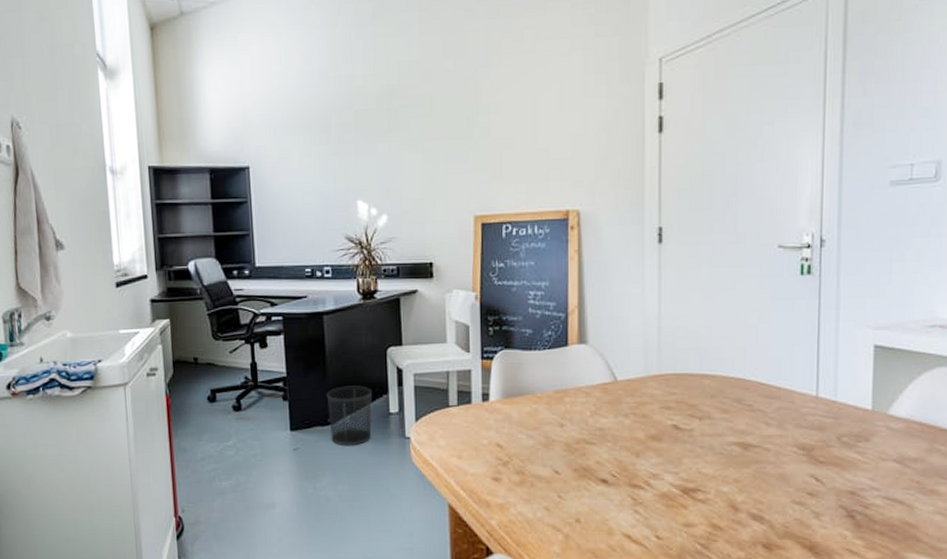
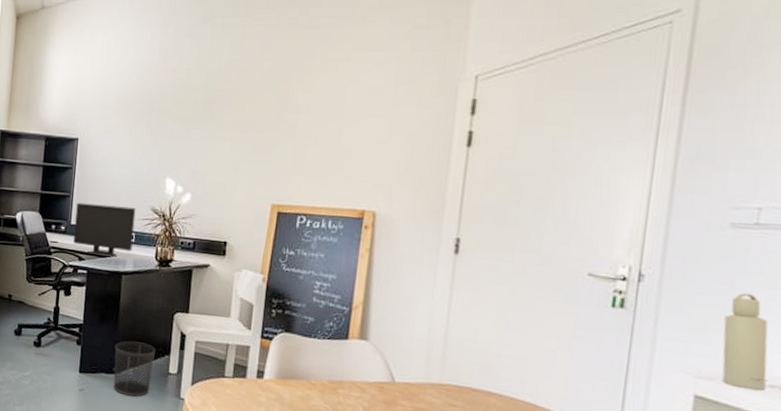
computer monitor: none [259,238,330,298] -> present [73,202,136,257]
bottle: none [892,245,929,333] -> present [722,293,768,392]

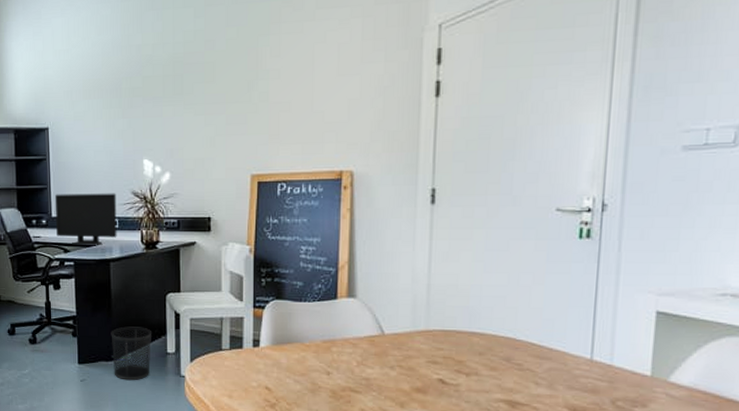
bottle: present [722,293,768,392] -> none [679,211,719,301]

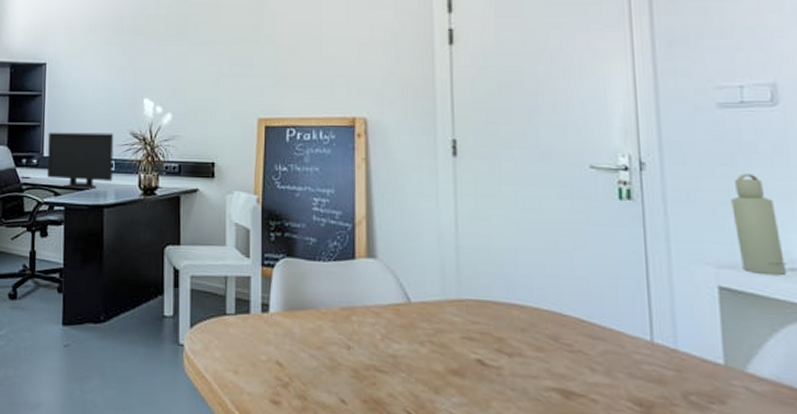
waste bin: present [111,326,151,381] -> none [101,283,147,348]
bottle: none [679,211,719,301] -> present [731,173,786,276]

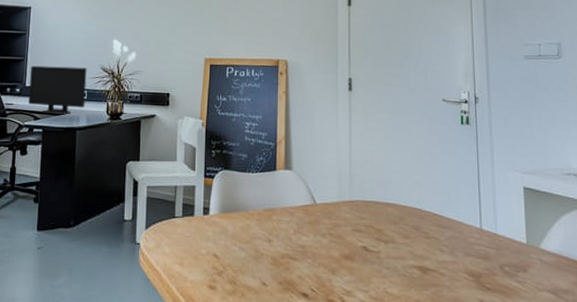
bottle: present [731,173,786,276] -> none [532,106,565,179]

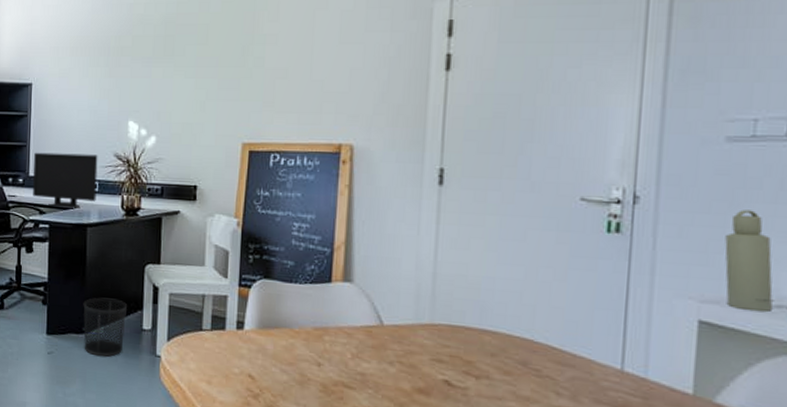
waste bin: none [71,193,110,248] -> present [83,297,127,357]
bottle: none [532,106,565,179] -> present [724,210,773,313]

